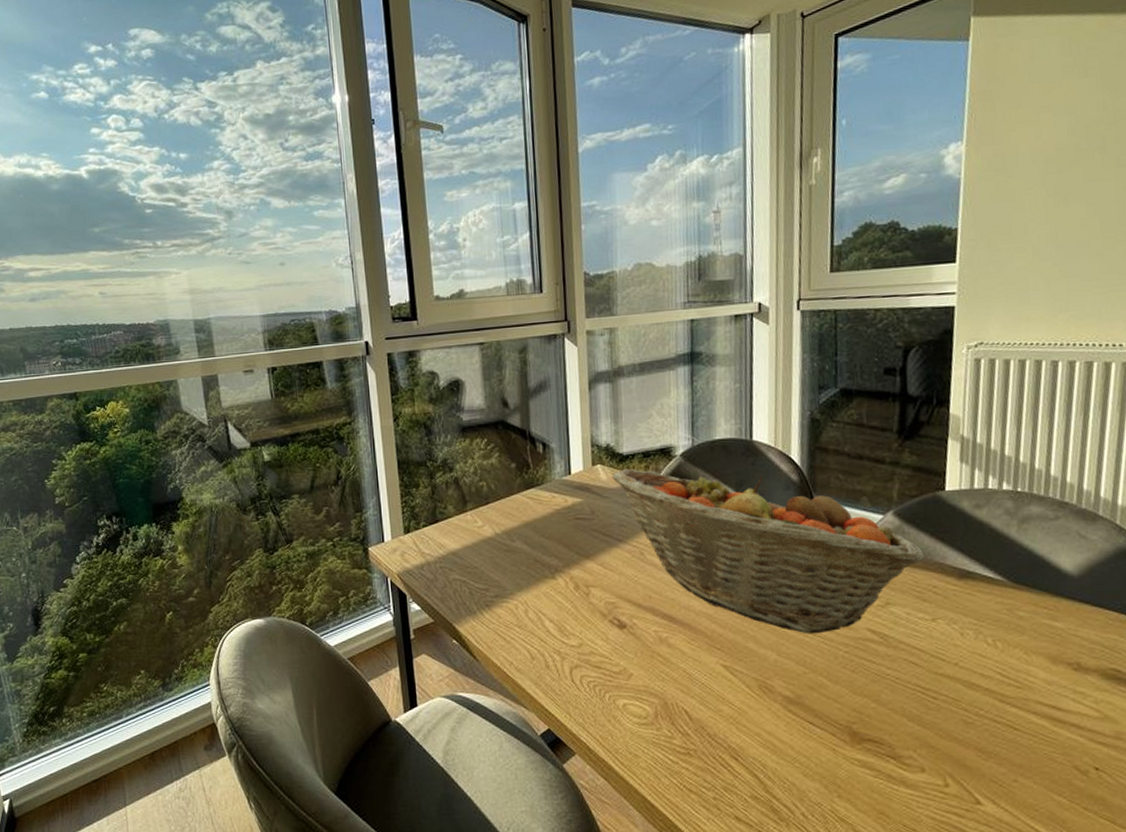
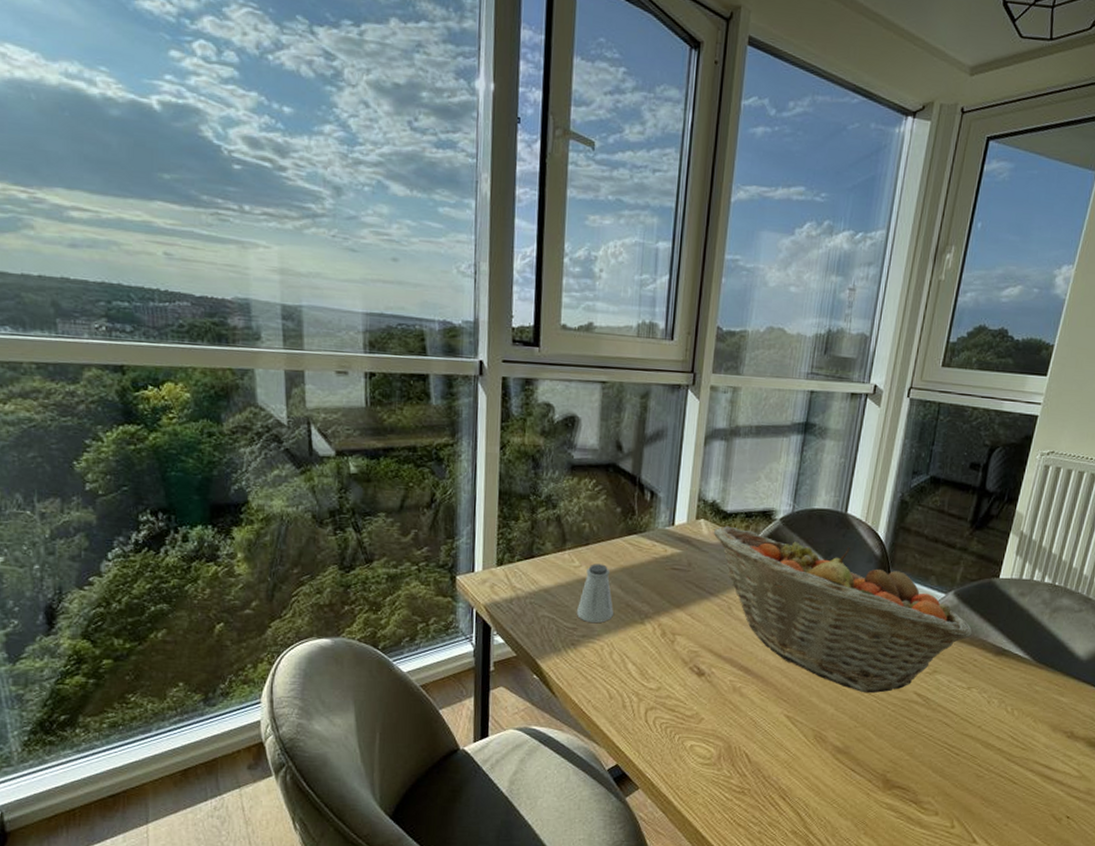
saltshaker: none [485,521,523,583] -> present [576,564,613,623]

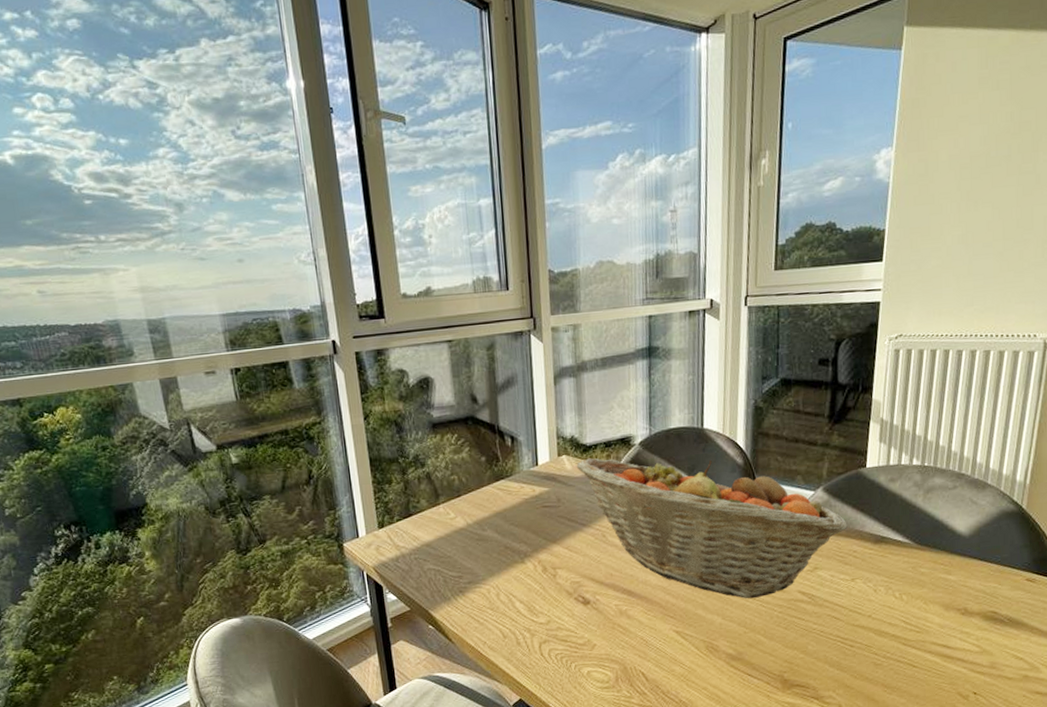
saltshaker: present [576,564,613,623] -> none [459,512,494,569]

